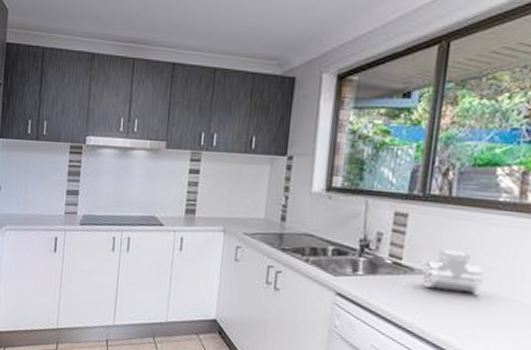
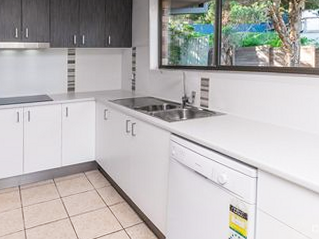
pipe fitting: present [422,249,483,294] -> none [221,99,255,124]

